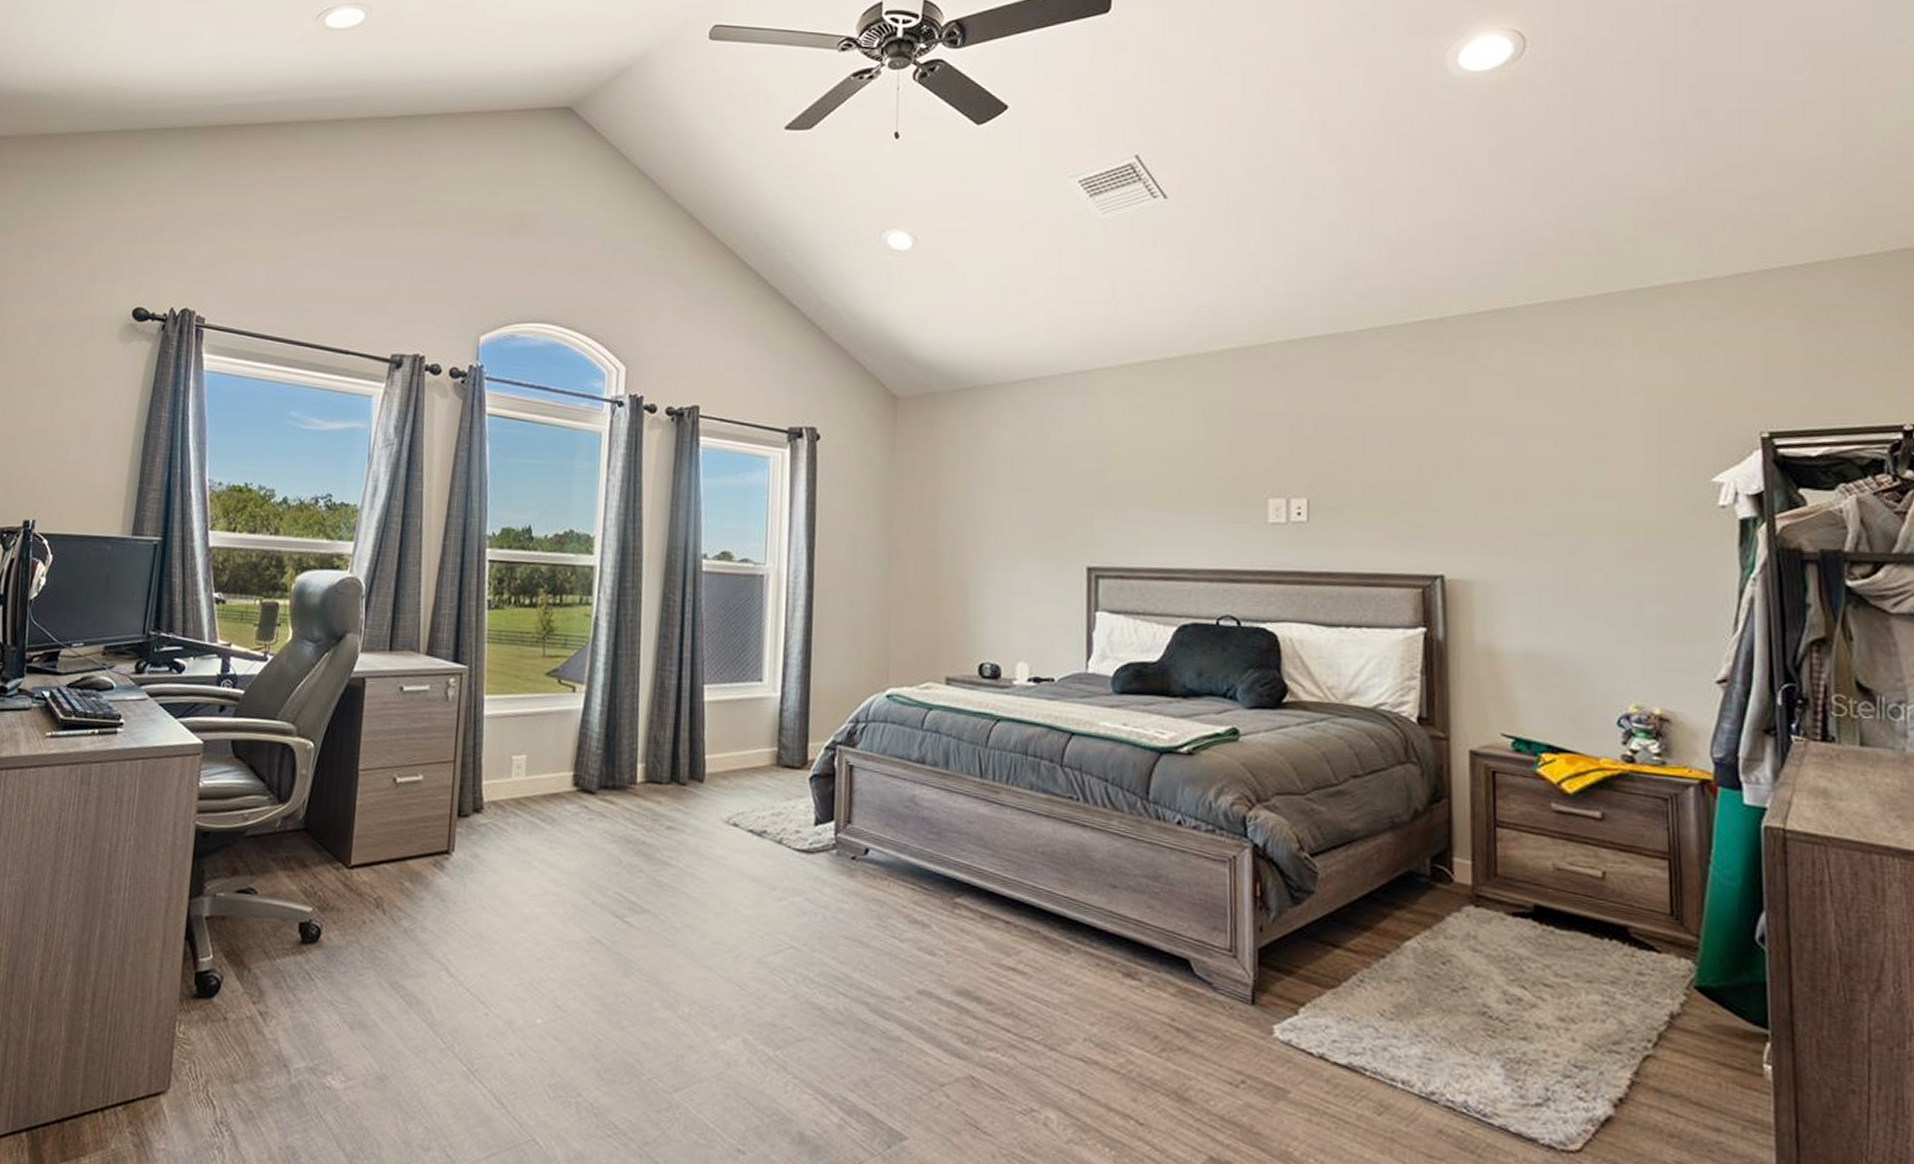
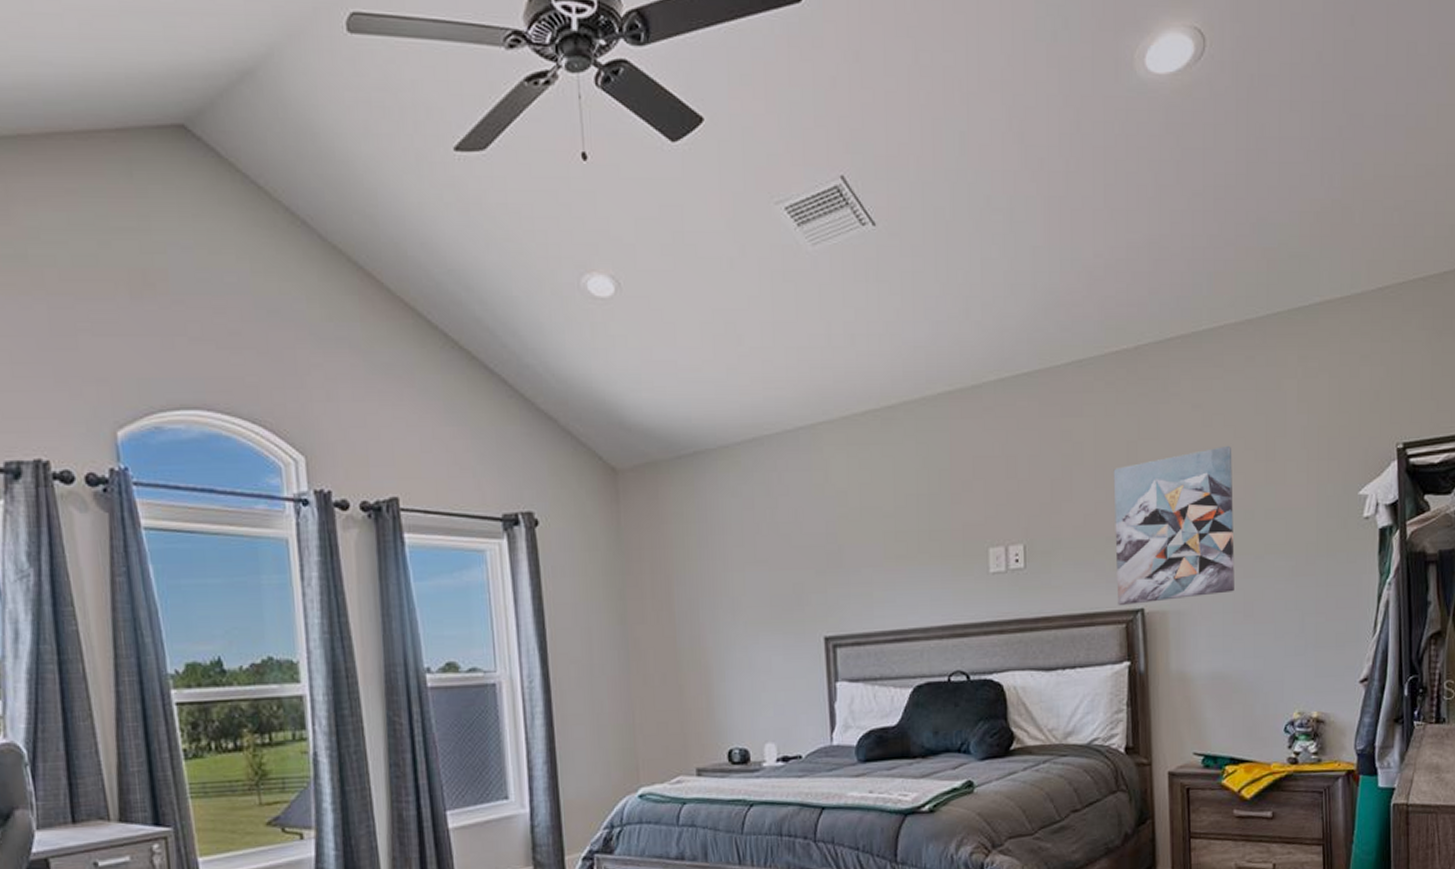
wall art: none [1411,420,1555,570] -> present [1113,446,1235,605]

